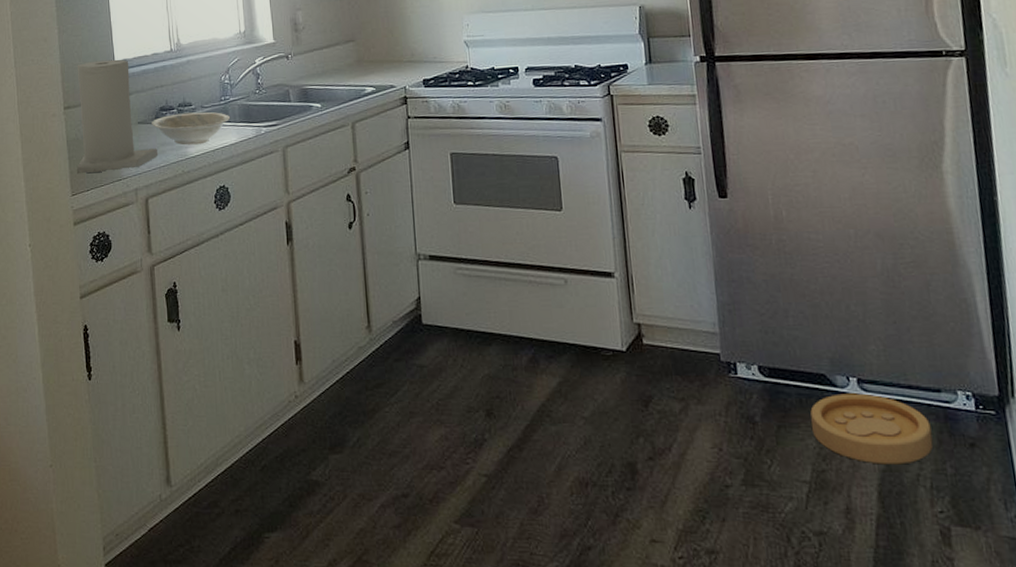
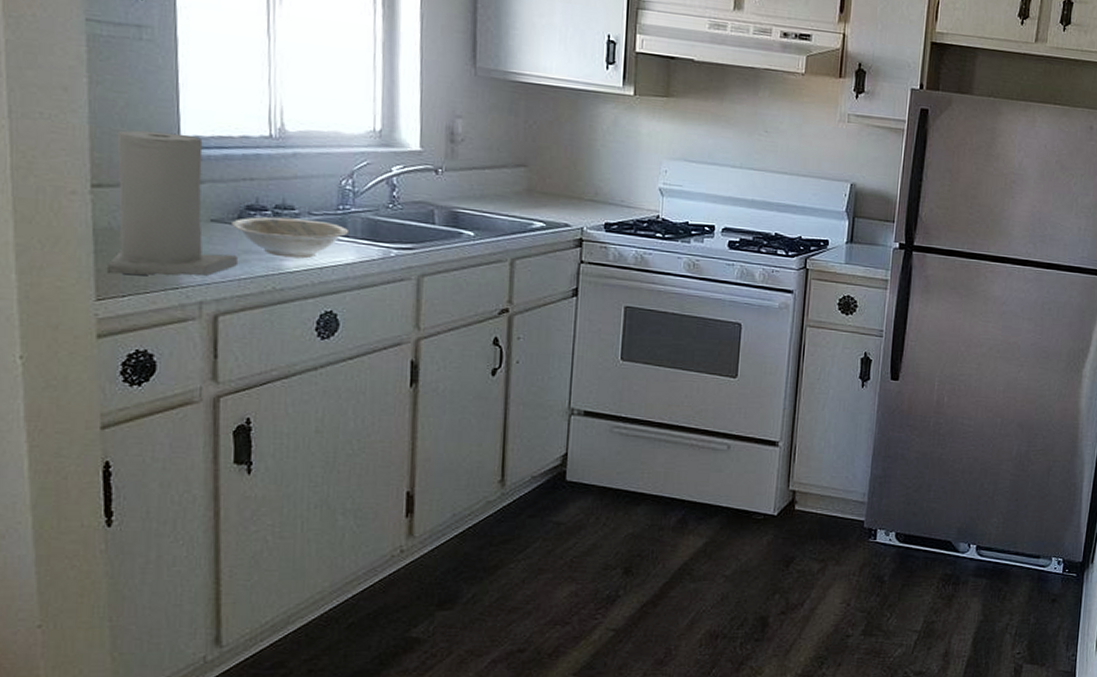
pet bowl: present [810,393,933,465] -> none [930,558,1026,616]

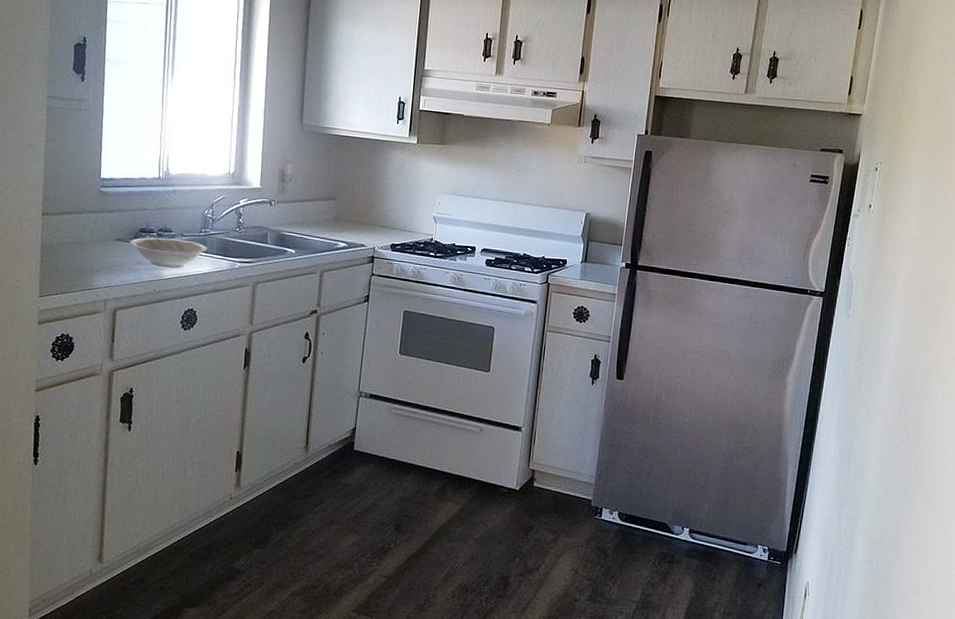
paper towel: present [108,130,239,277] -> none [48,174,133,281]

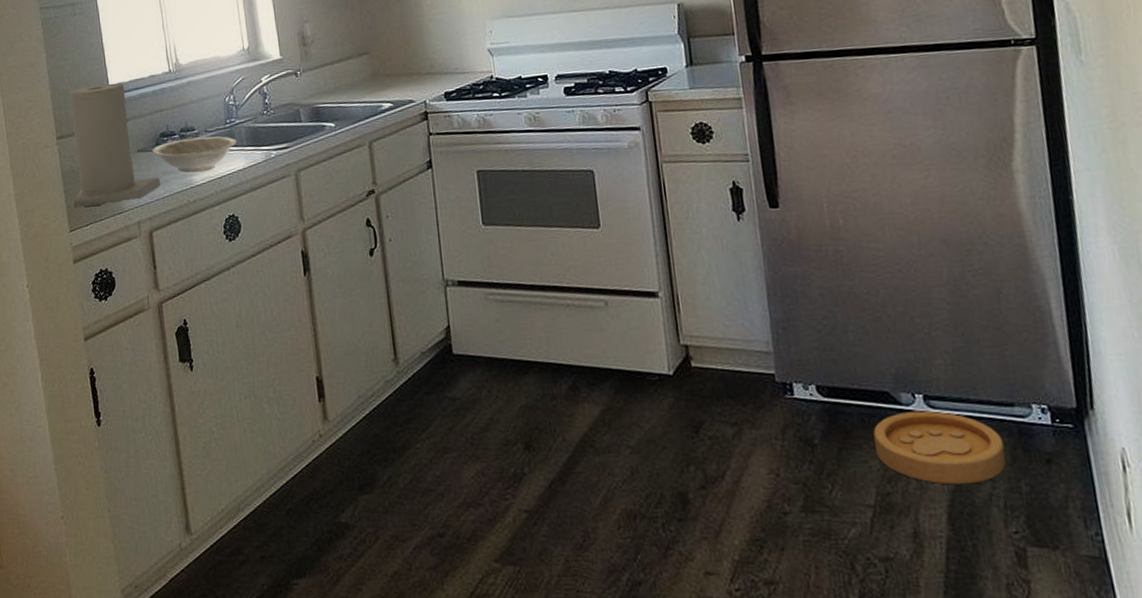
paper towel: none [48,174,133,281] -> present [68,83,161,208]
pet bowl: none [648,539,734,595] -> present [873,410,1006,485]

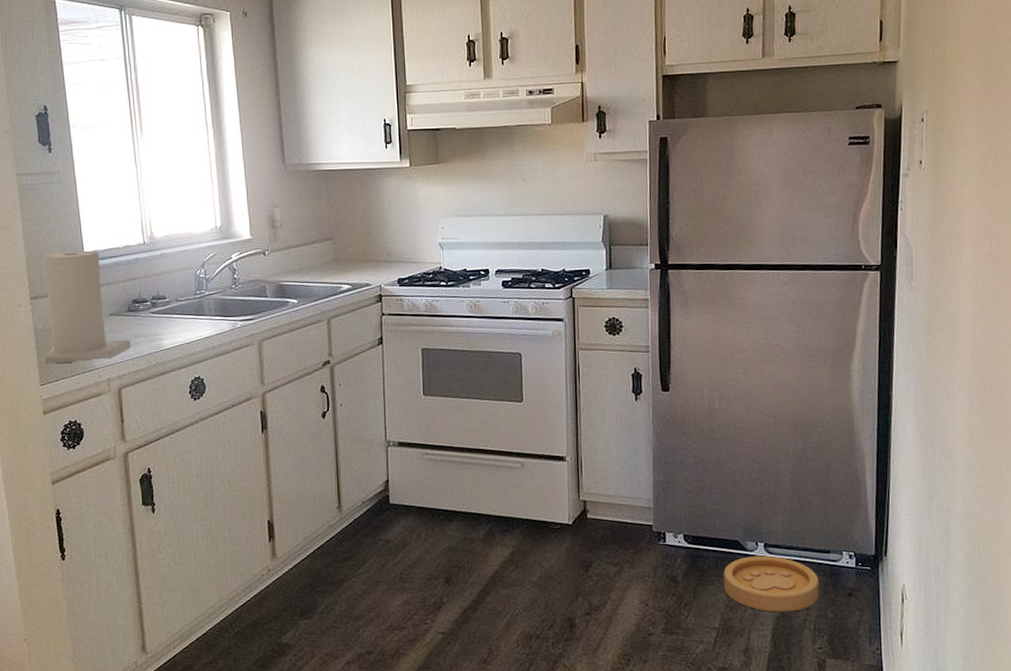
bowl: present [152,136,238,174] -> none [124,305,206,338]

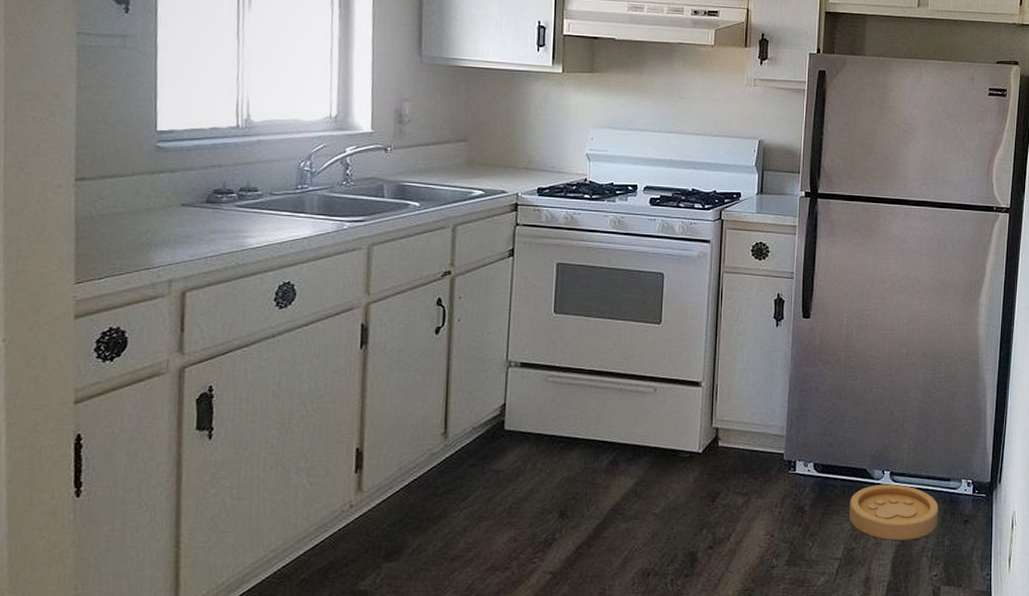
paper towel: present [43,250,132,364] -> none [87,127,206,259]

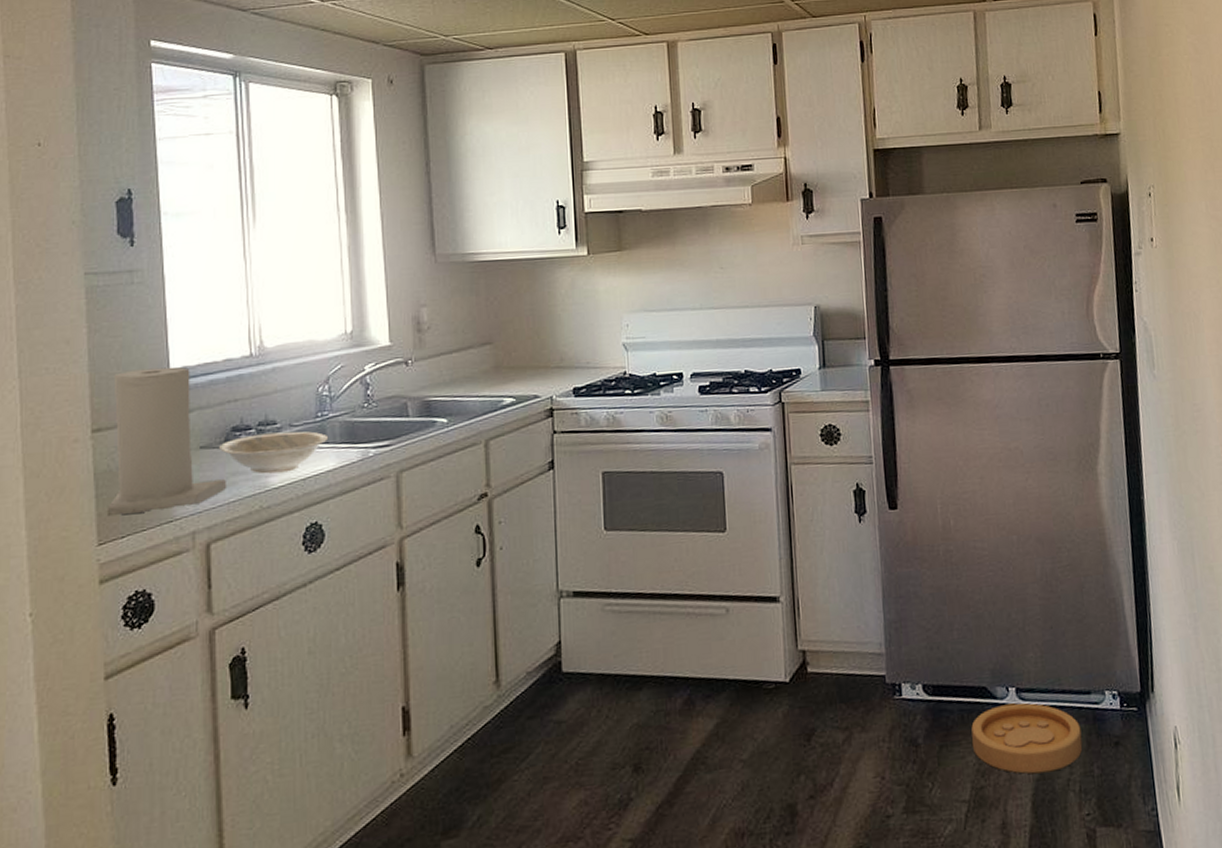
paper towel: none [87,127,206,259] -> present [108,367,227,517]
bowl: none [201,198,307,235] -> present [219,431,329,475]

